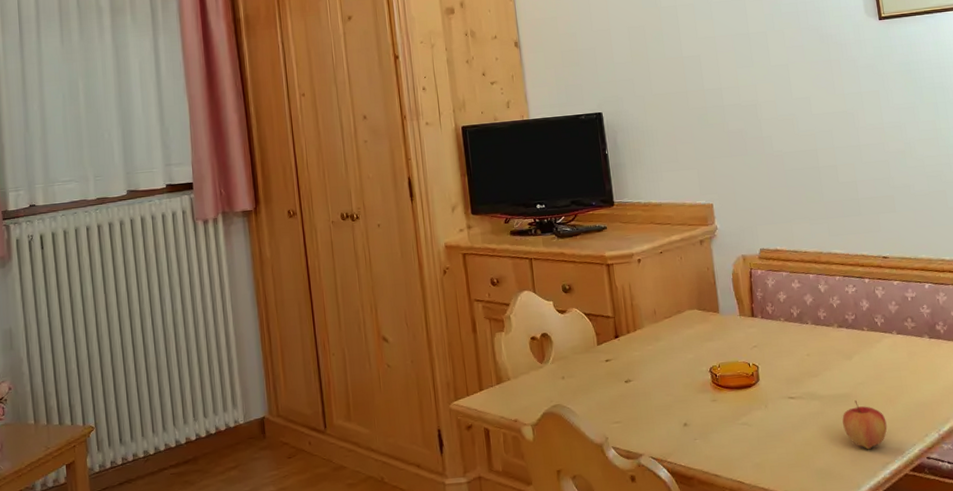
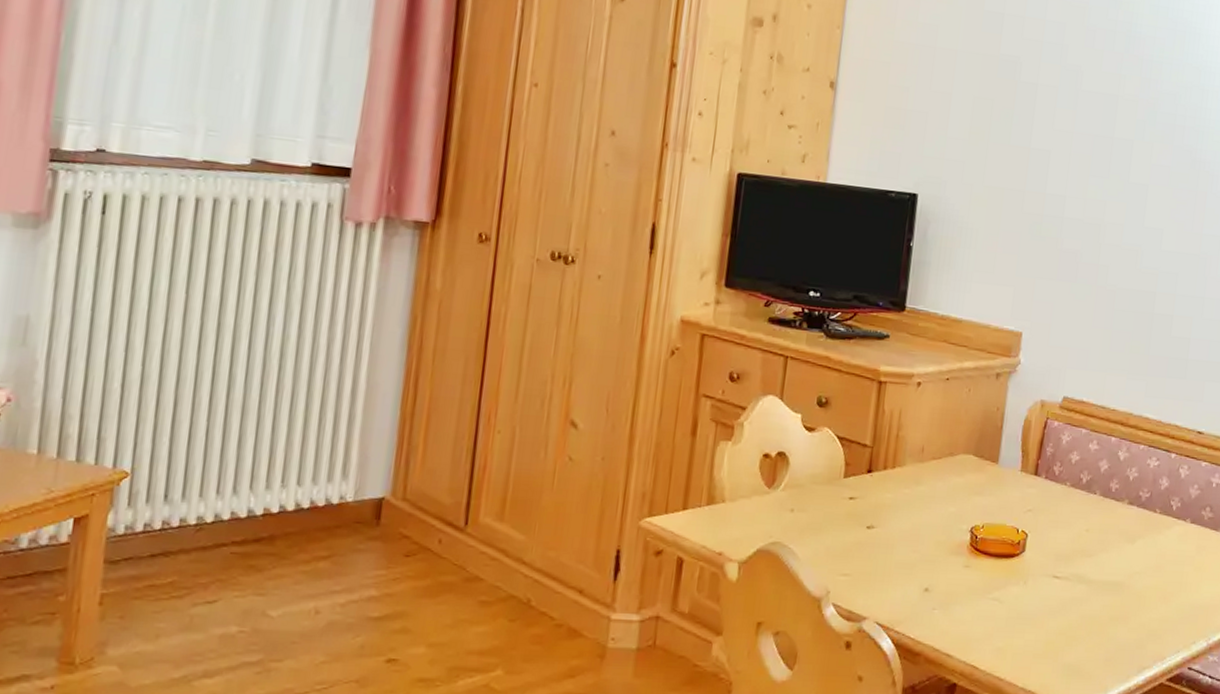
apple: present [842,400,888,450] -> none [1106,591,1155,650]

